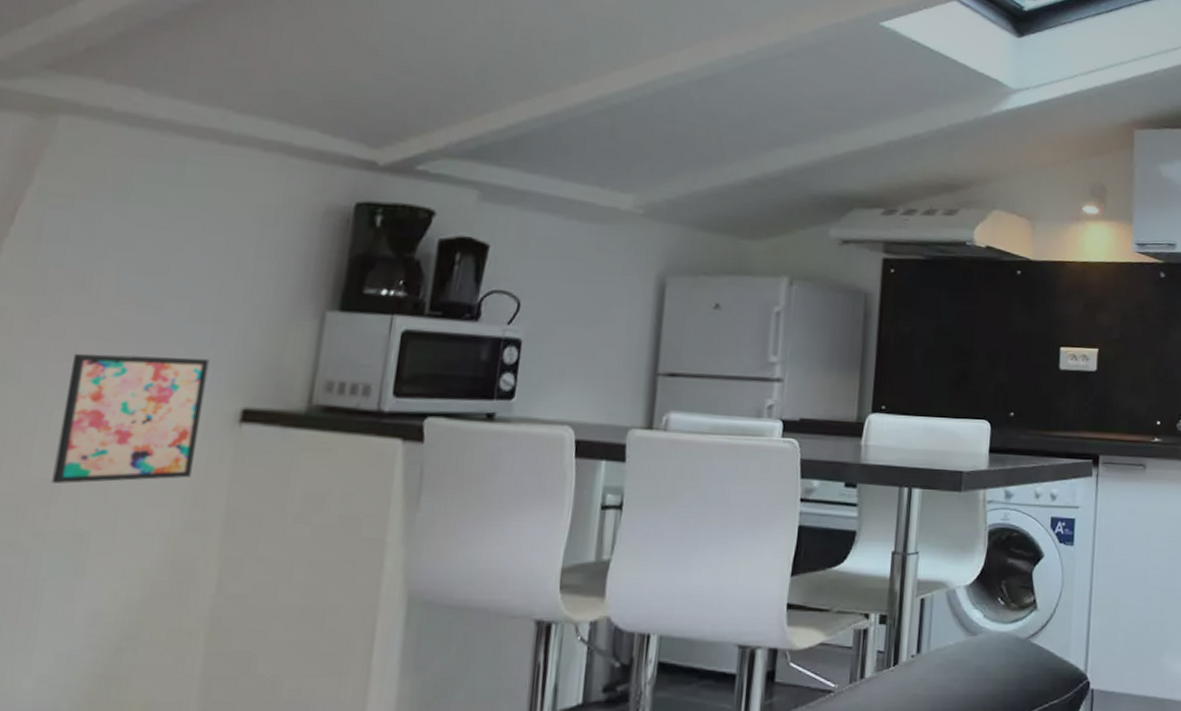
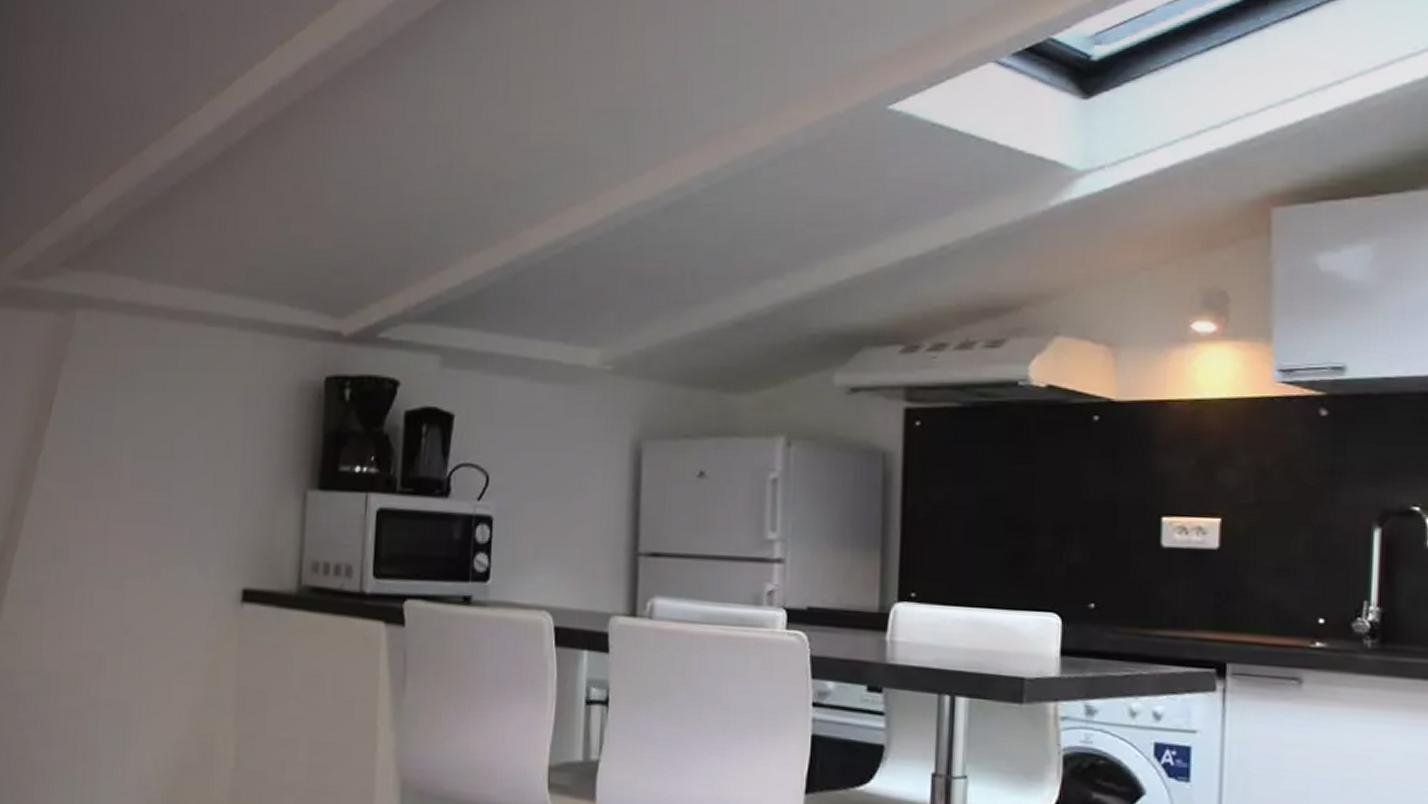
wall art: present [51,353,210,484] -> none [99,535,212,657]

